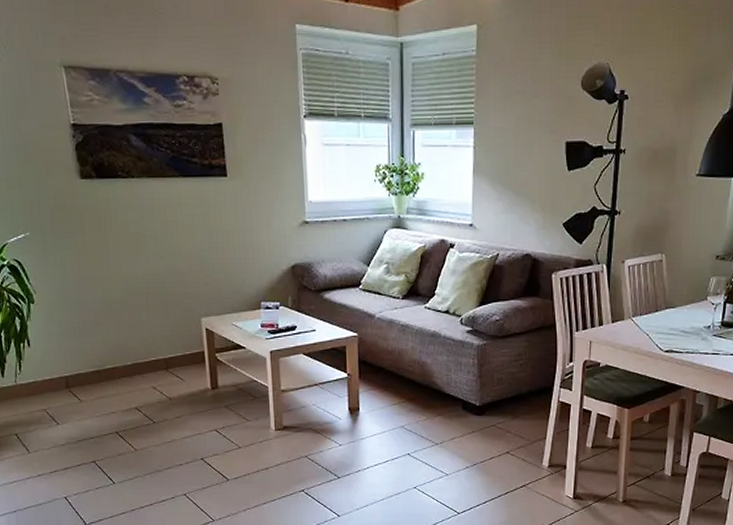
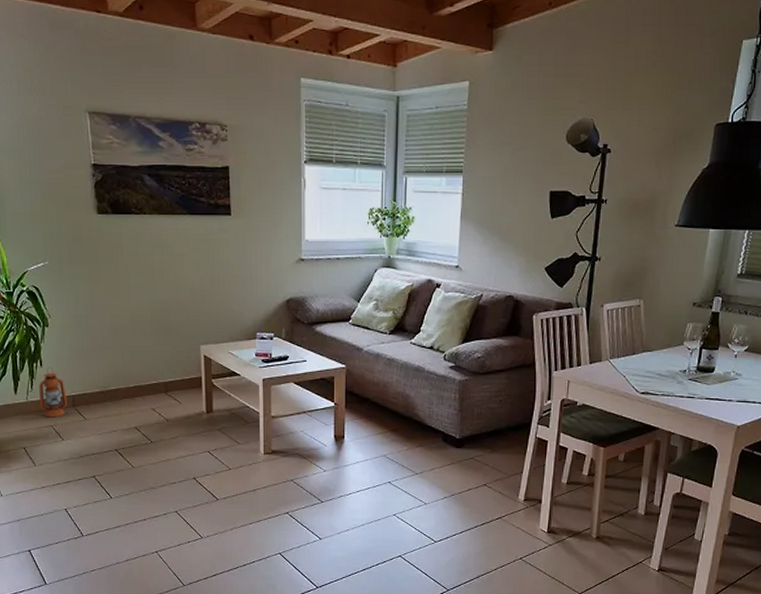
lantern: none [28,347,60,401] -> present [39,367,67,418]

